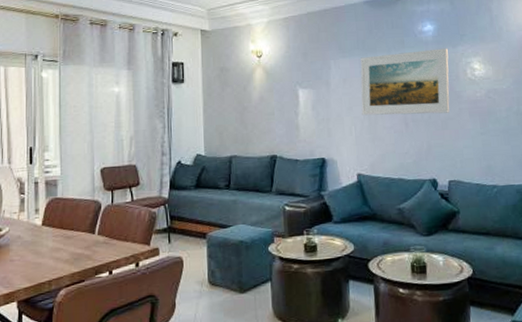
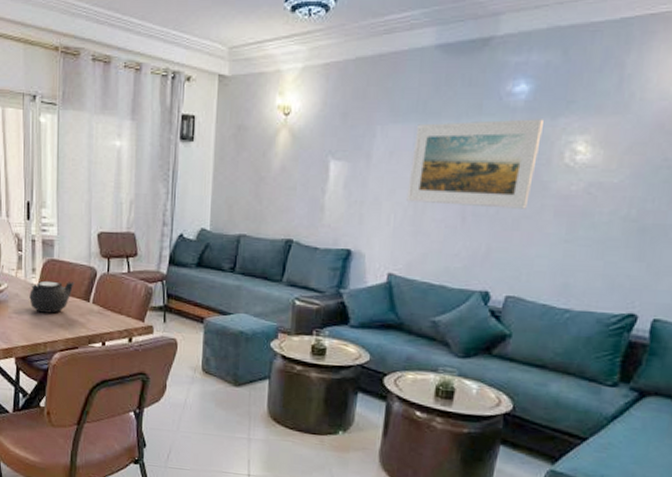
teapot: none [32,217,79,251] -> present [29,280,74,313]

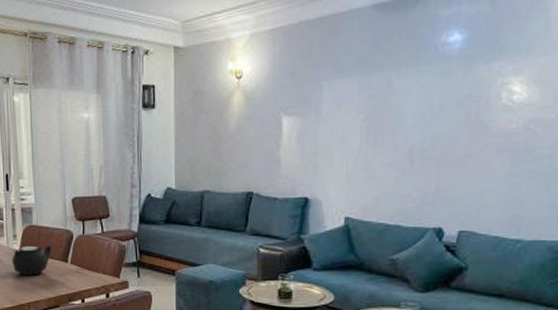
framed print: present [406,119,543,209] -> none [357,64,479,150]

